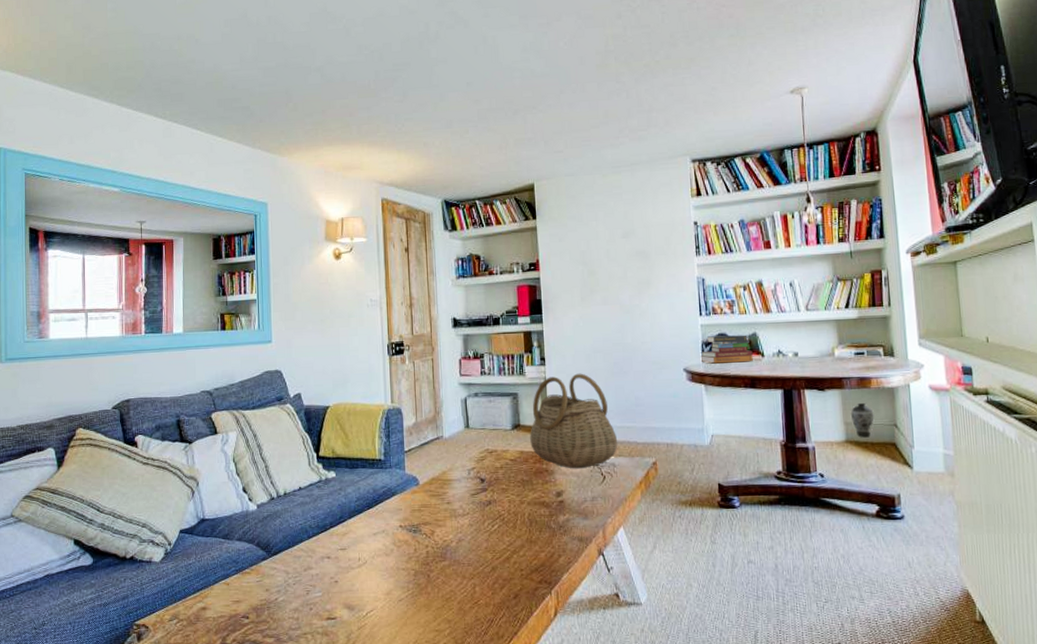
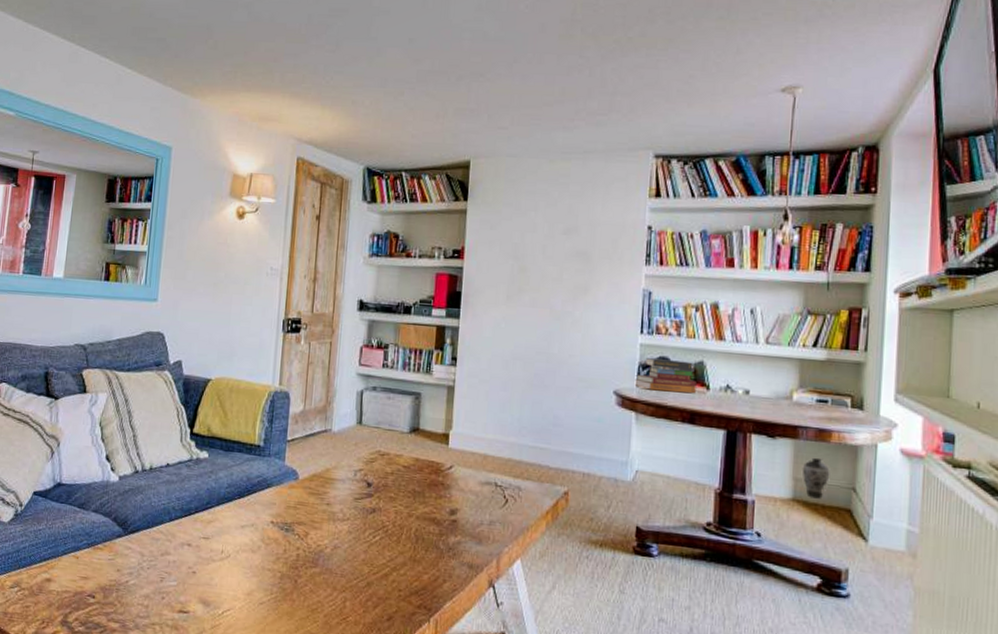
basket: present [530,373,618,468] -> none [428,380,528,487]

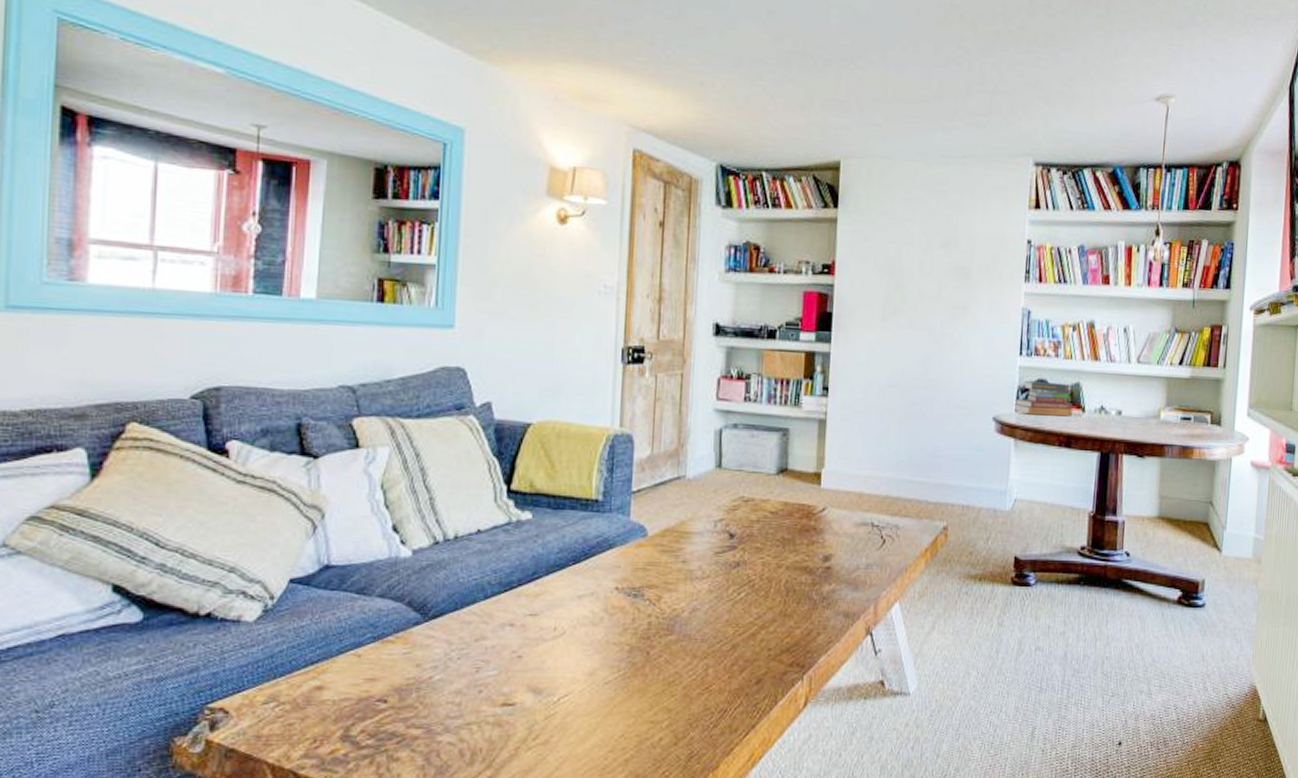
decorative vase: present [801,457,830,499] -> none [1166,474,1192,515]

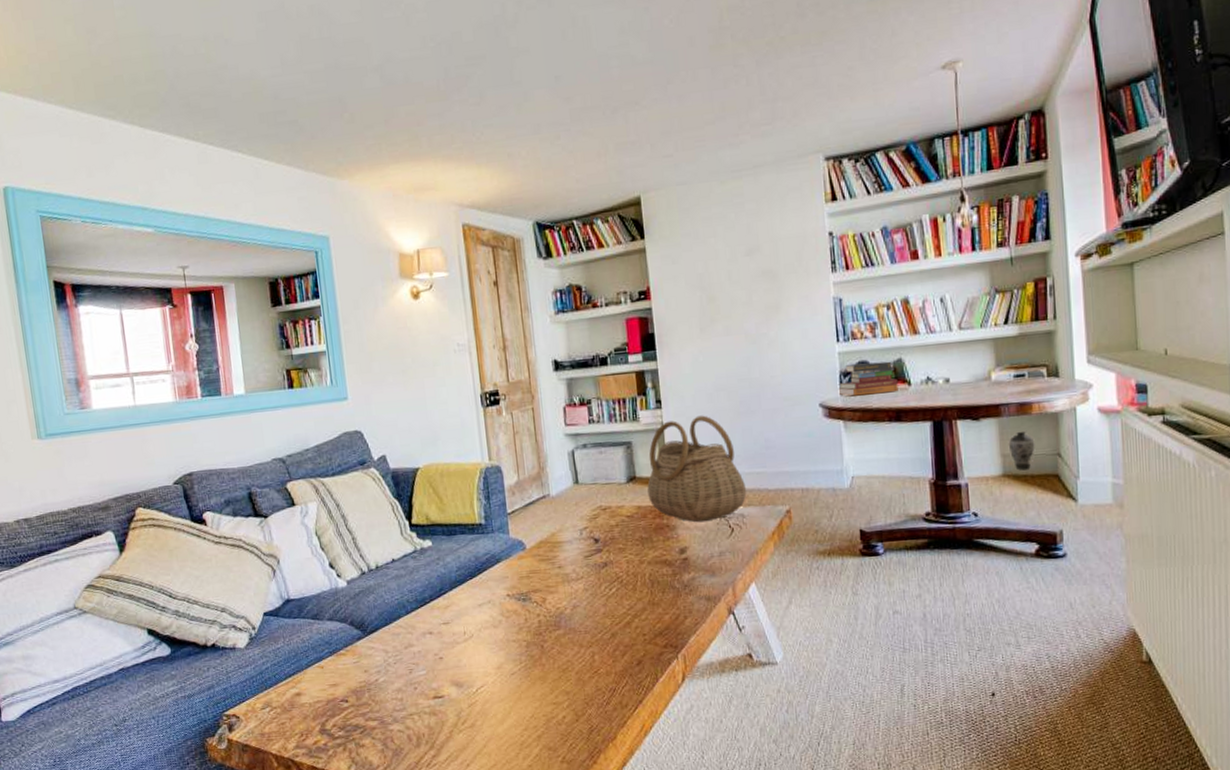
basket: none [798,410,906,528] -> present [647,415,747,522]
decorative vase: none [1166,474,1192,515] -> present [1008,430,1035,471]

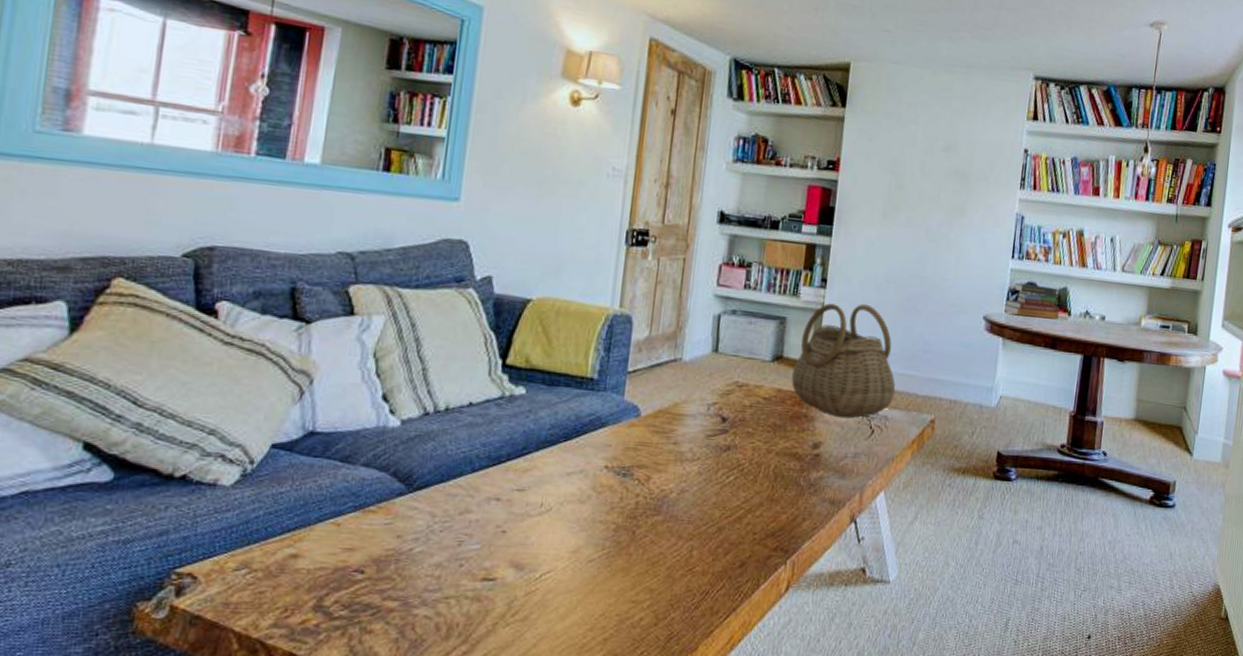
decorative vase: present [1008,430,1035,471] -> none [1144,379,1167,418]

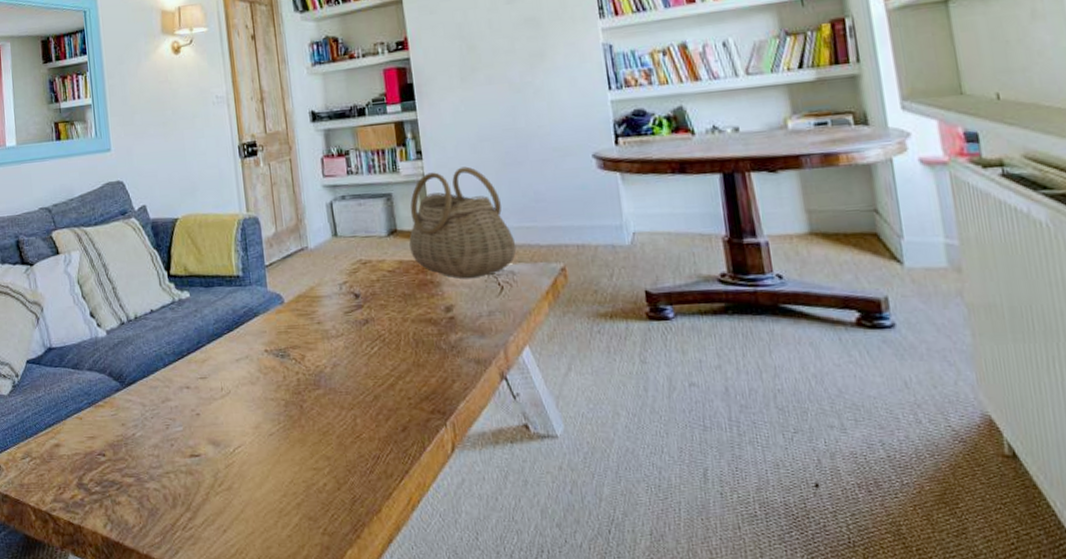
books: present [1003,283,1060,320] -> none [612,109,681,147]

